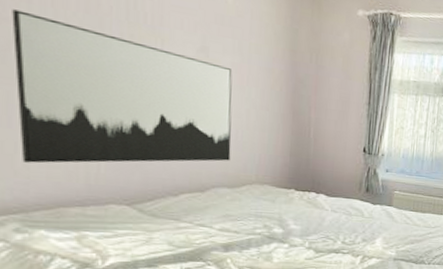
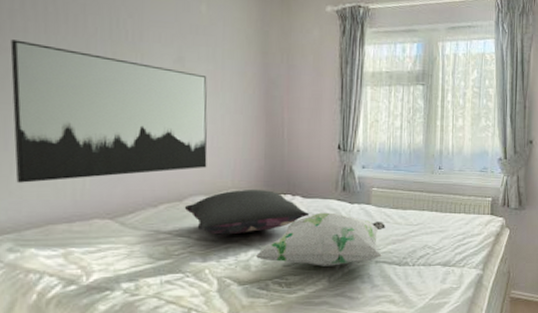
pillow: none [206,184,333,227] -> present [184,190,310,235]
decorative pillow: none [279,211,405,261] -> present [256,212,386,266]

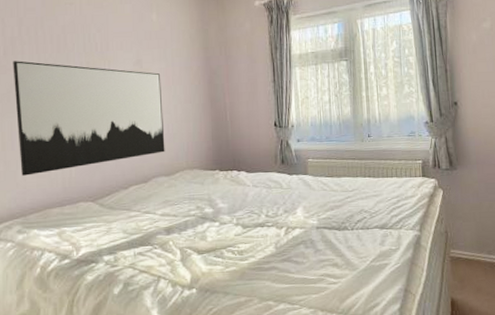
pillow: present [184,190,310,235] -> none [149,168,255,210]
decorative pillow: present [256,212,386,266] -> none [211,184,323,234]

